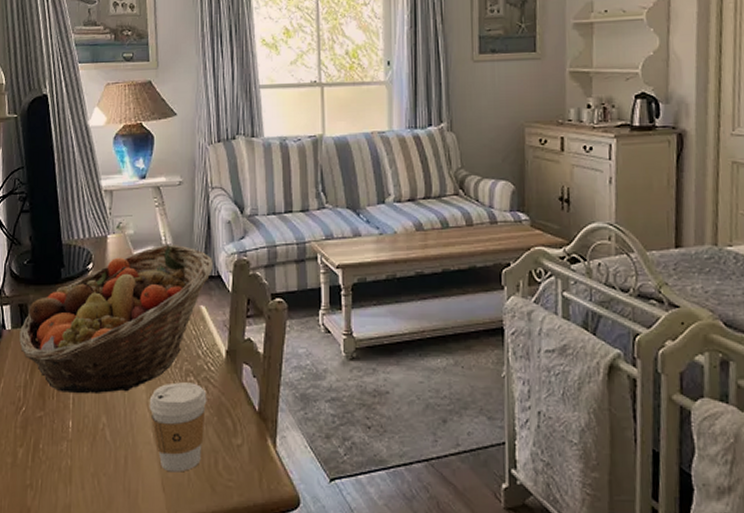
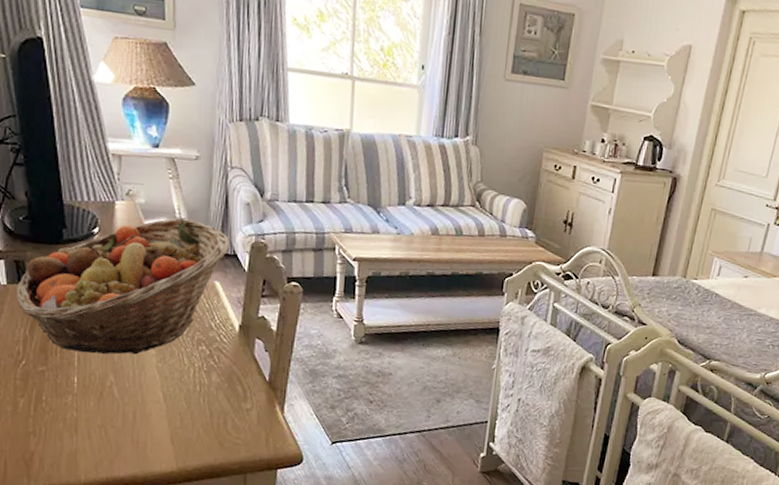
coffee cup: present [149,382,207,472] -> none [159,350,219,429]

